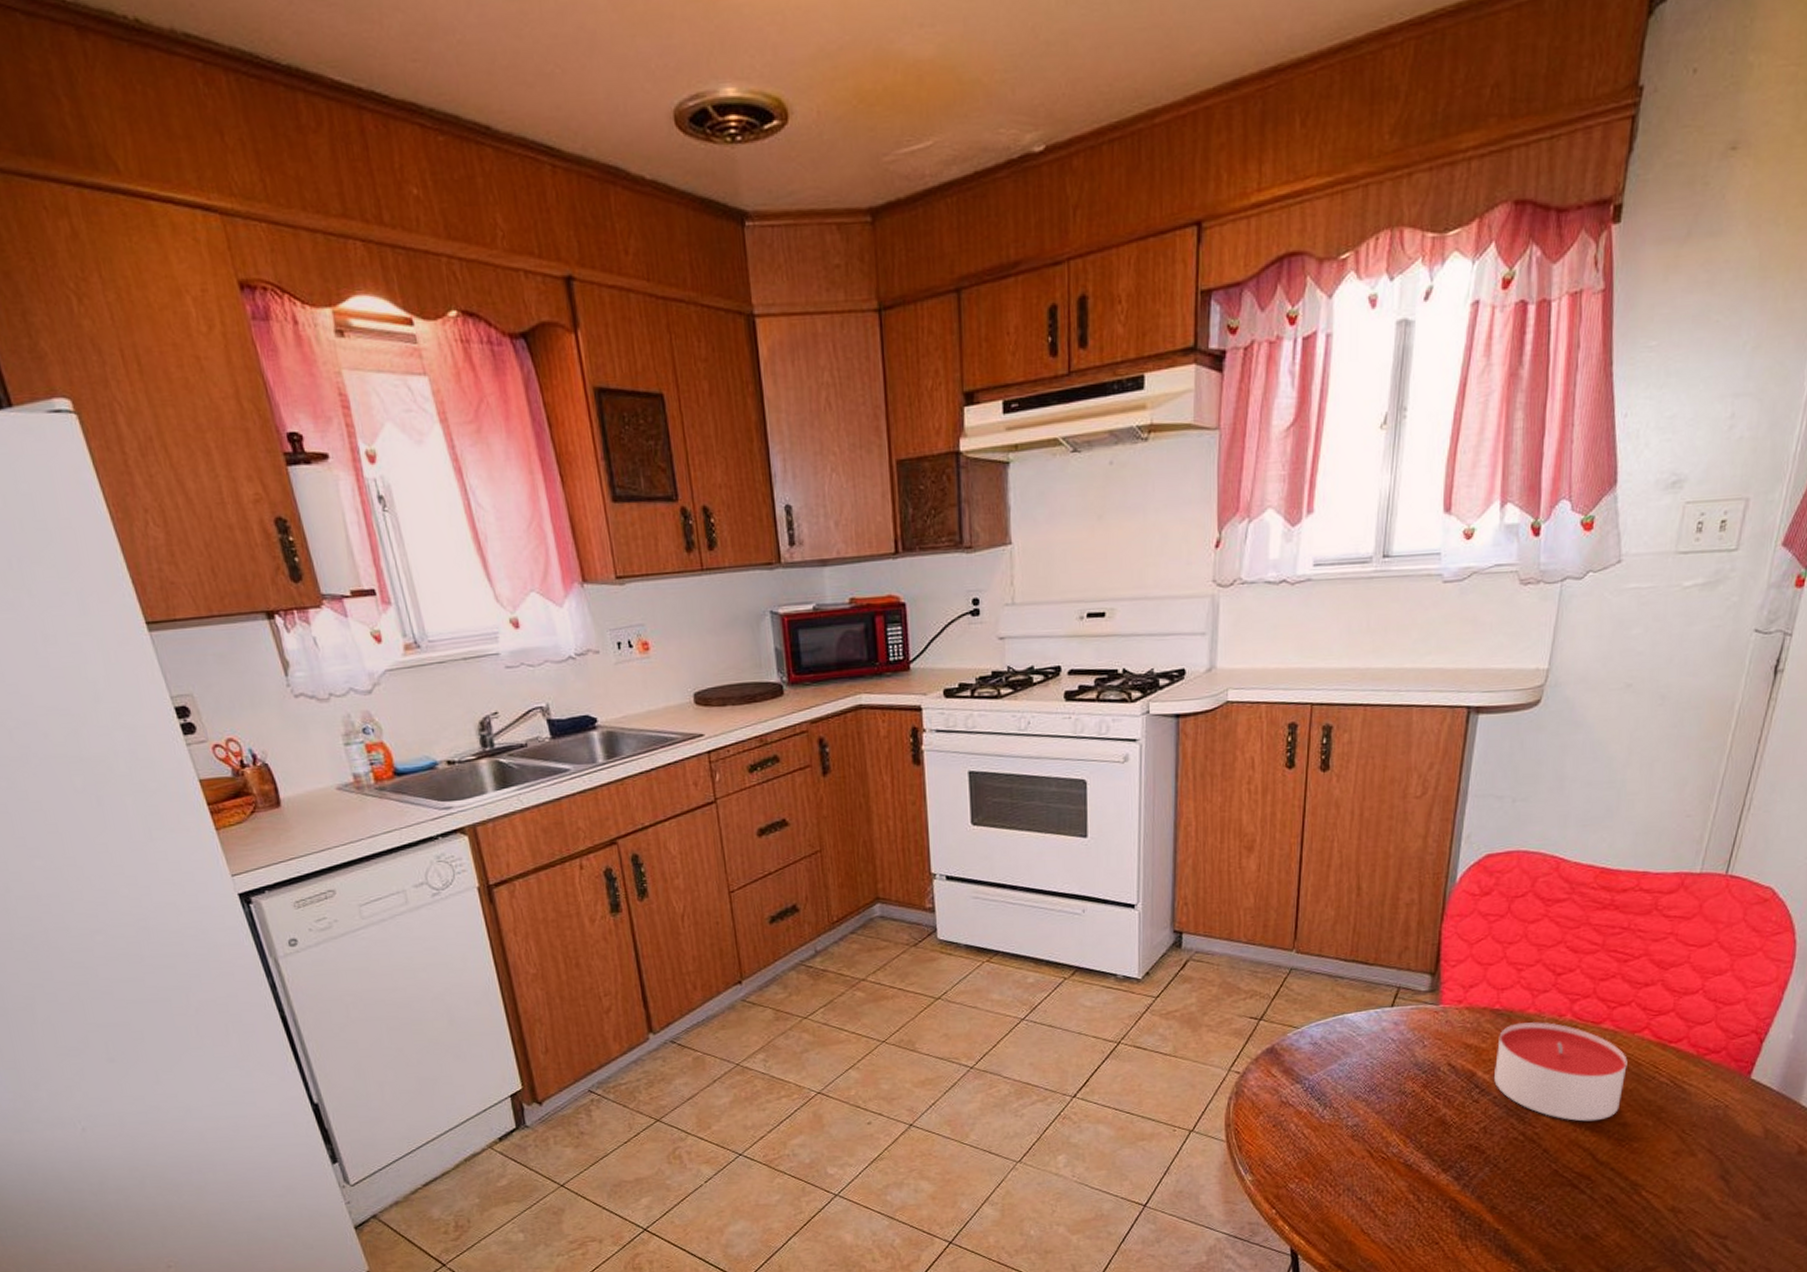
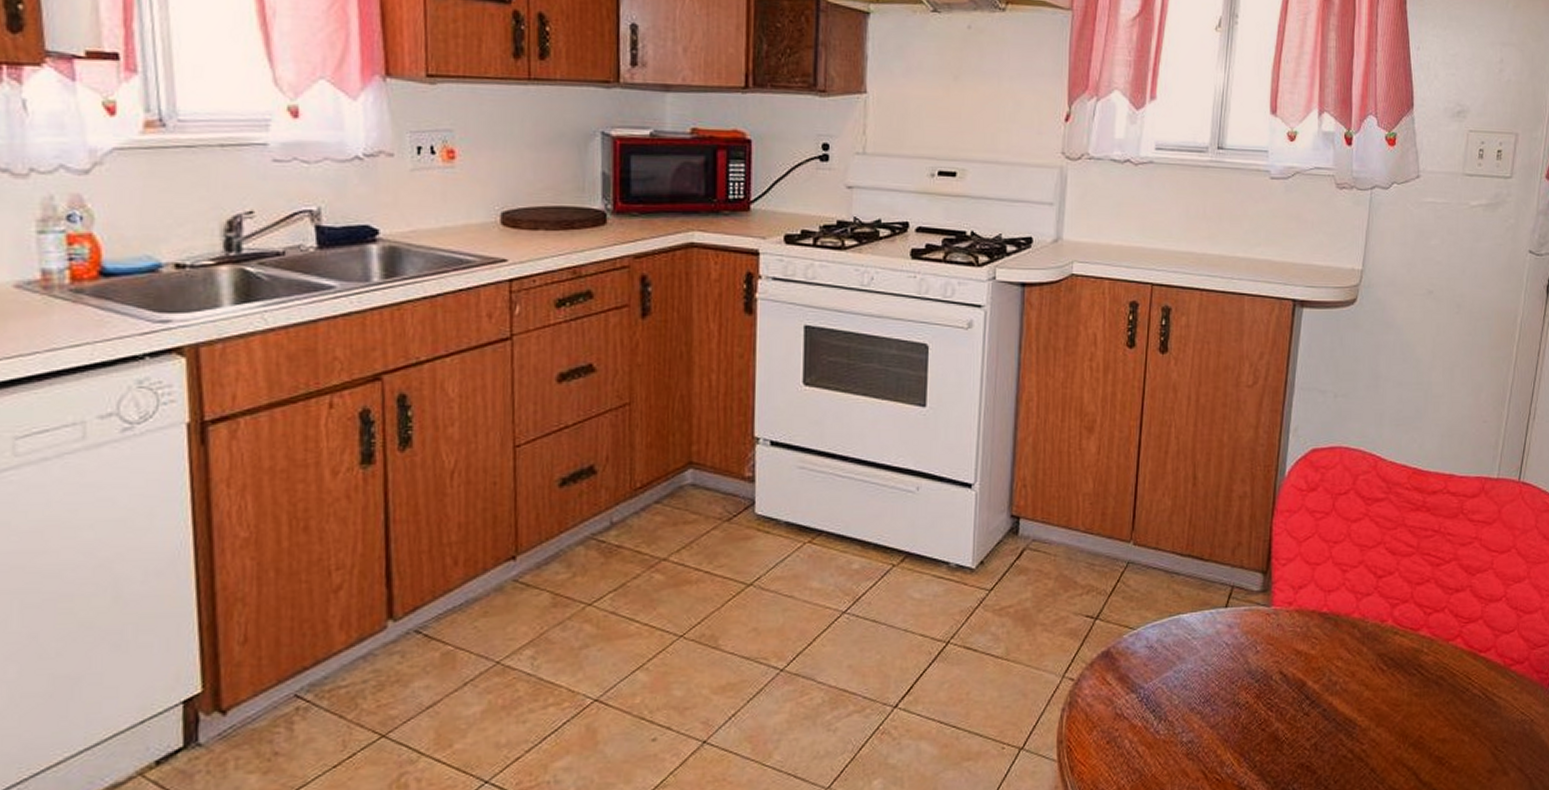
candle: present [1494,1022,1628,1122] -> none [1323,627,1444,737]

